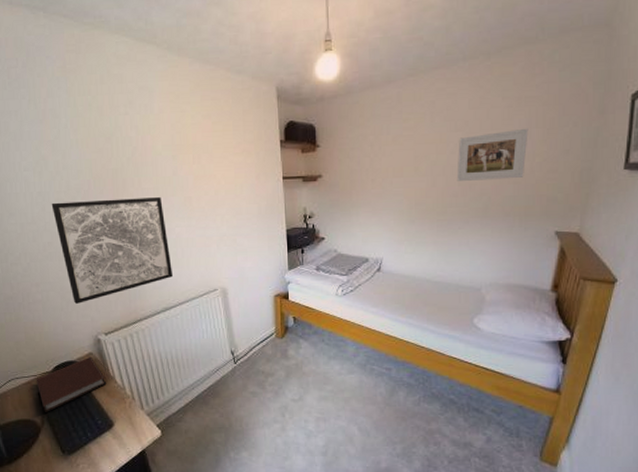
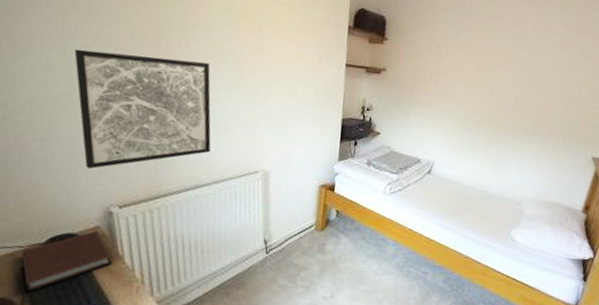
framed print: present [456,128,528,181] -> none [513,55,582,103]

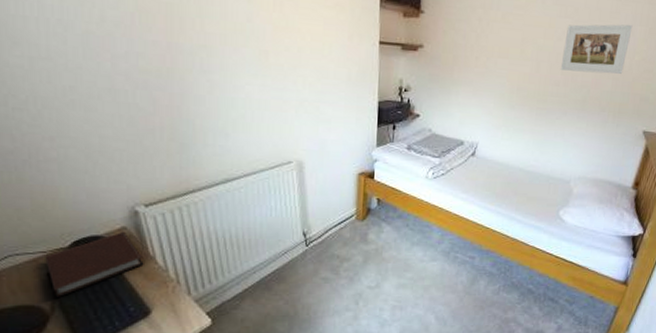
wall art: present [74,49,211,170] -> none [76,35,238,168]
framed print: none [513,55,582,103] -> present [560,24,633,75]

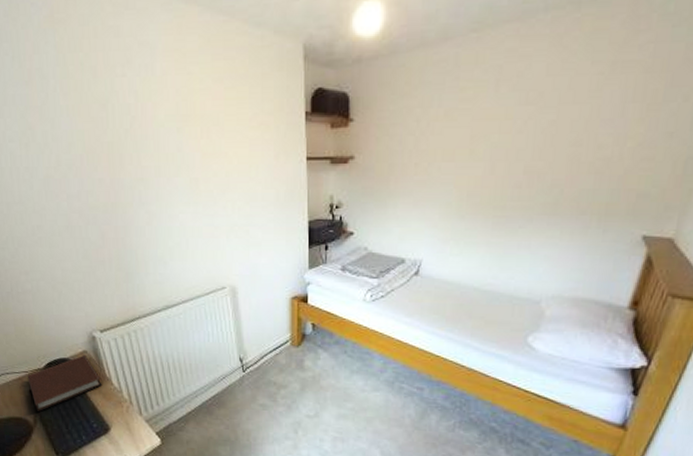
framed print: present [560,24,633,75] -> none [522,102,622,169]

